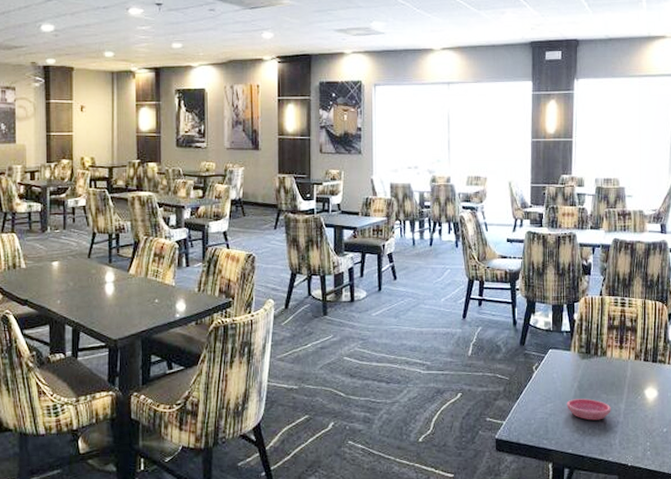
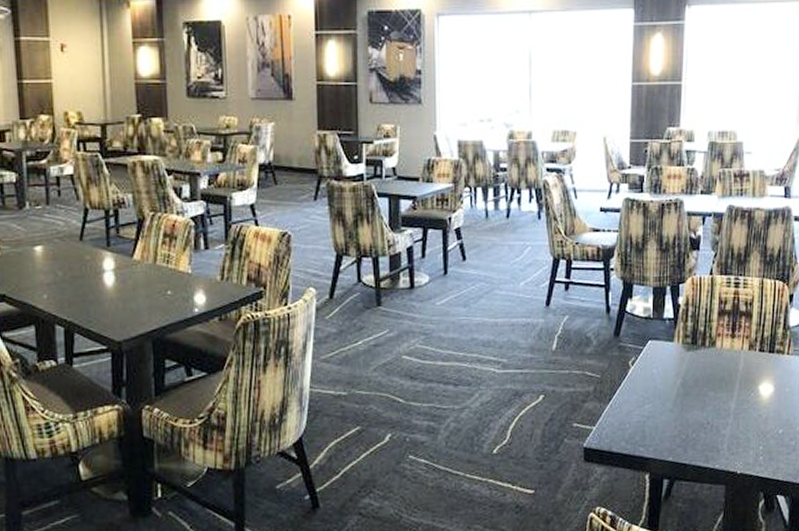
saucer: present [566,398,611,420] -> none [667,397,719,423]

